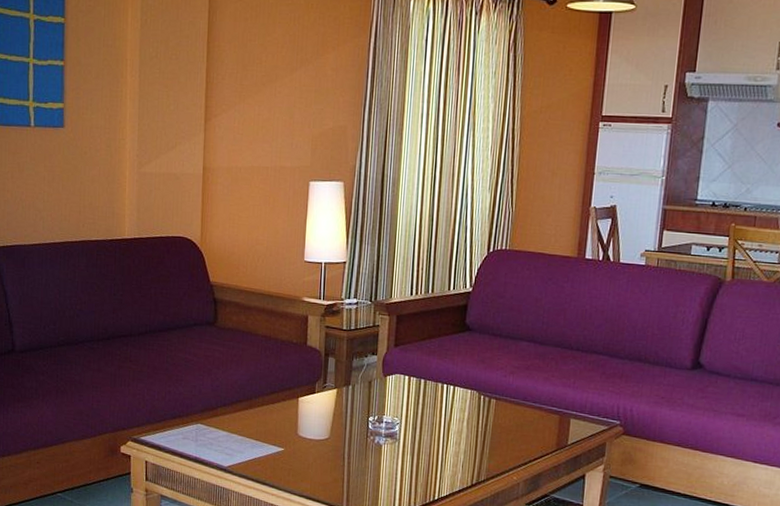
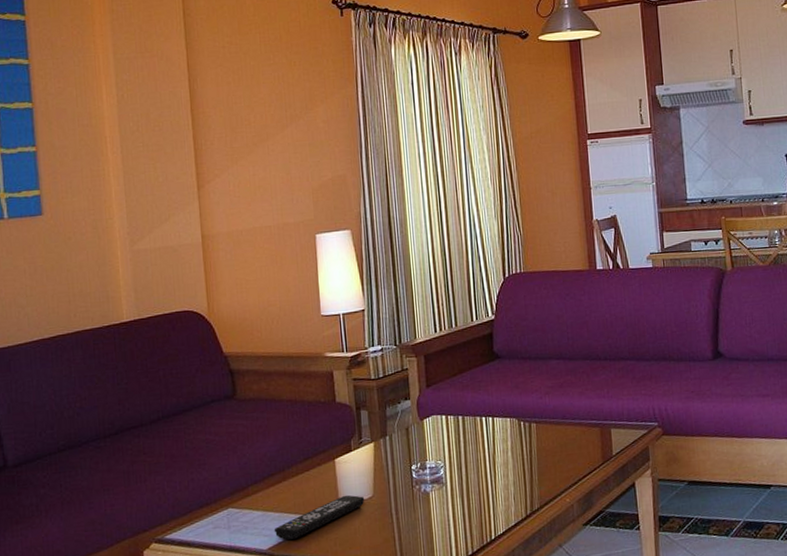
remote control: none [235,432,321,462] -> present [274,495,365,540]

